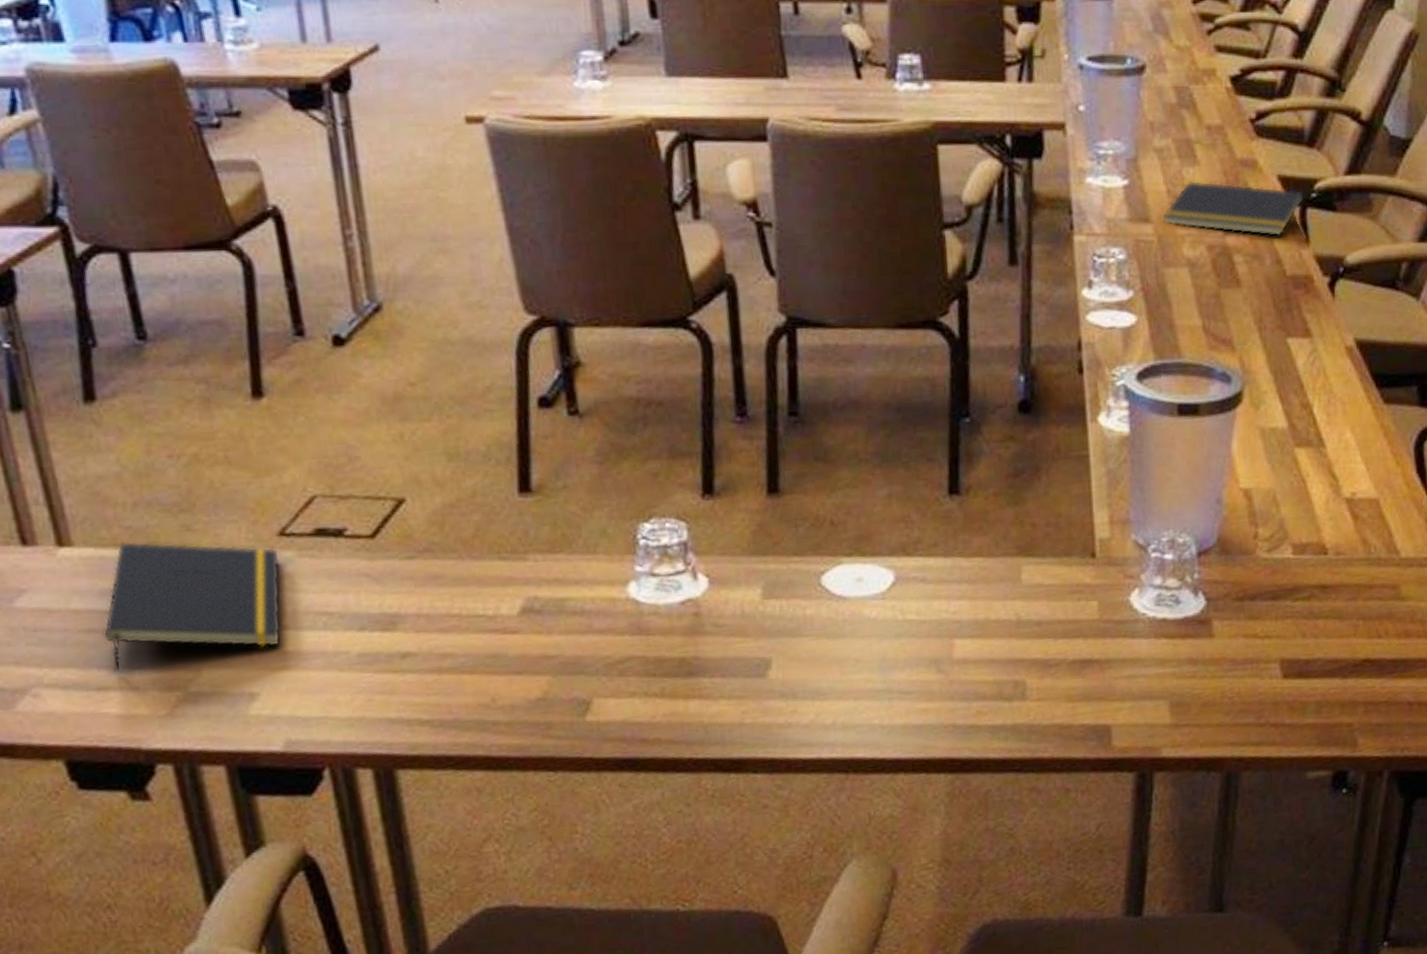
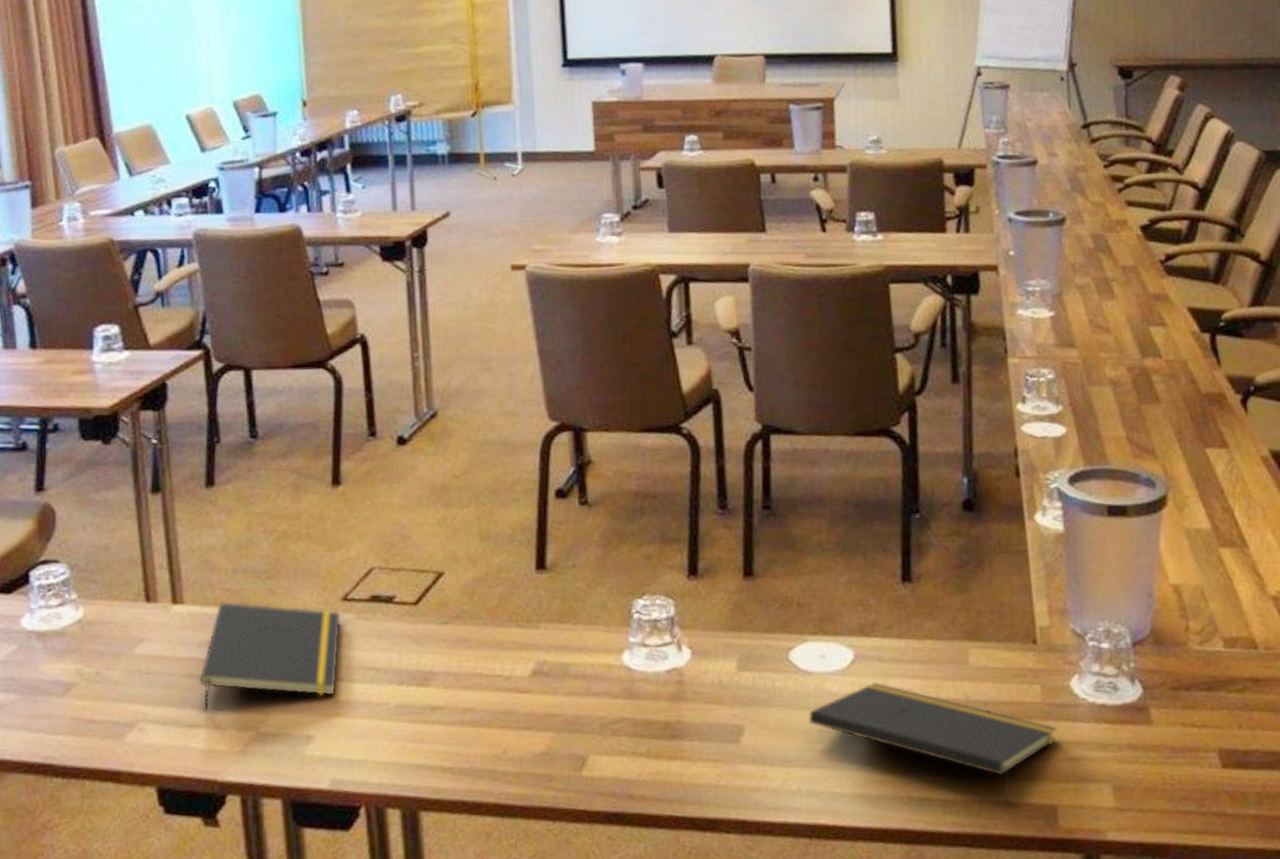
notepad: none [843,604,1114,727] -> present [808,681,1057,805]
notepad: present [1163,180,1304,237] -> none [1086,311,1214,360]

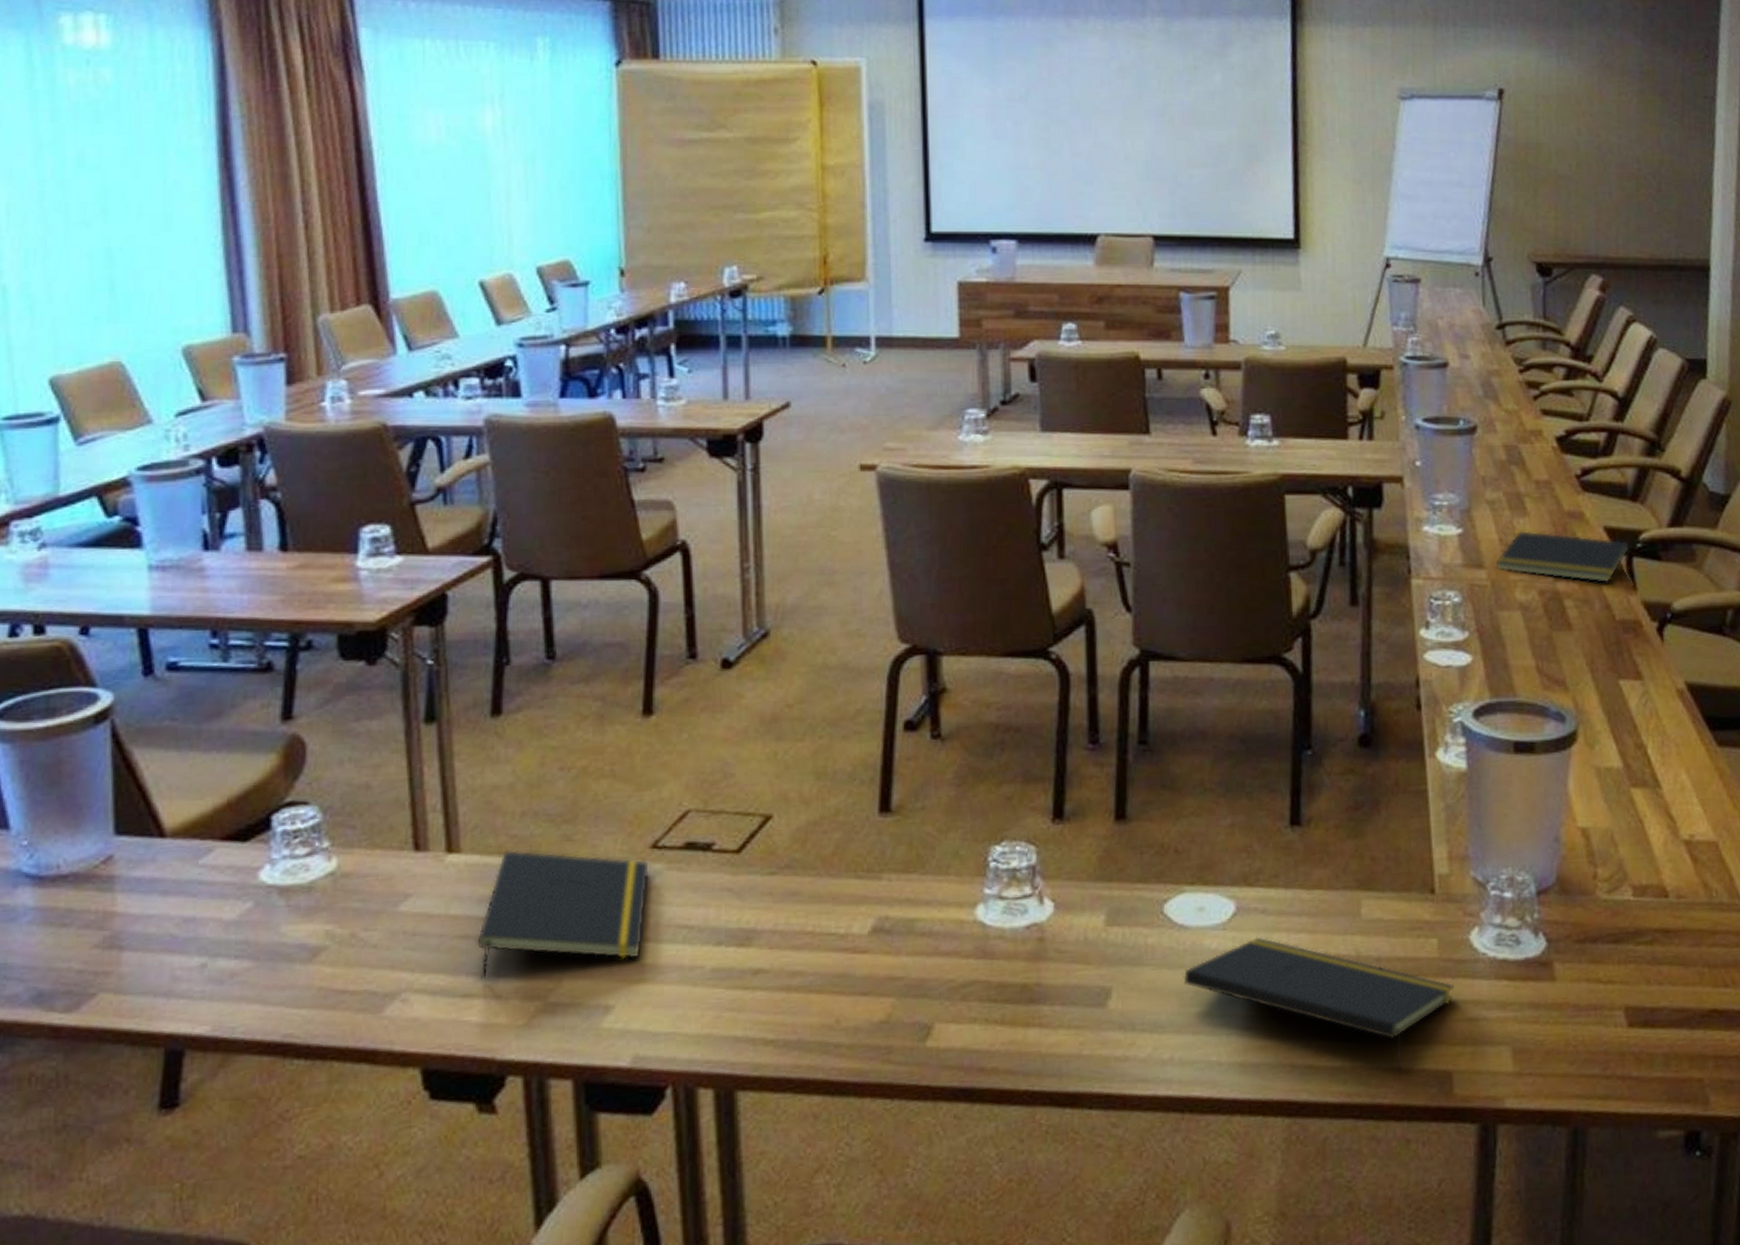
notepad: none [1086,311,1214,360] -> present [1496,530,1630,584]

